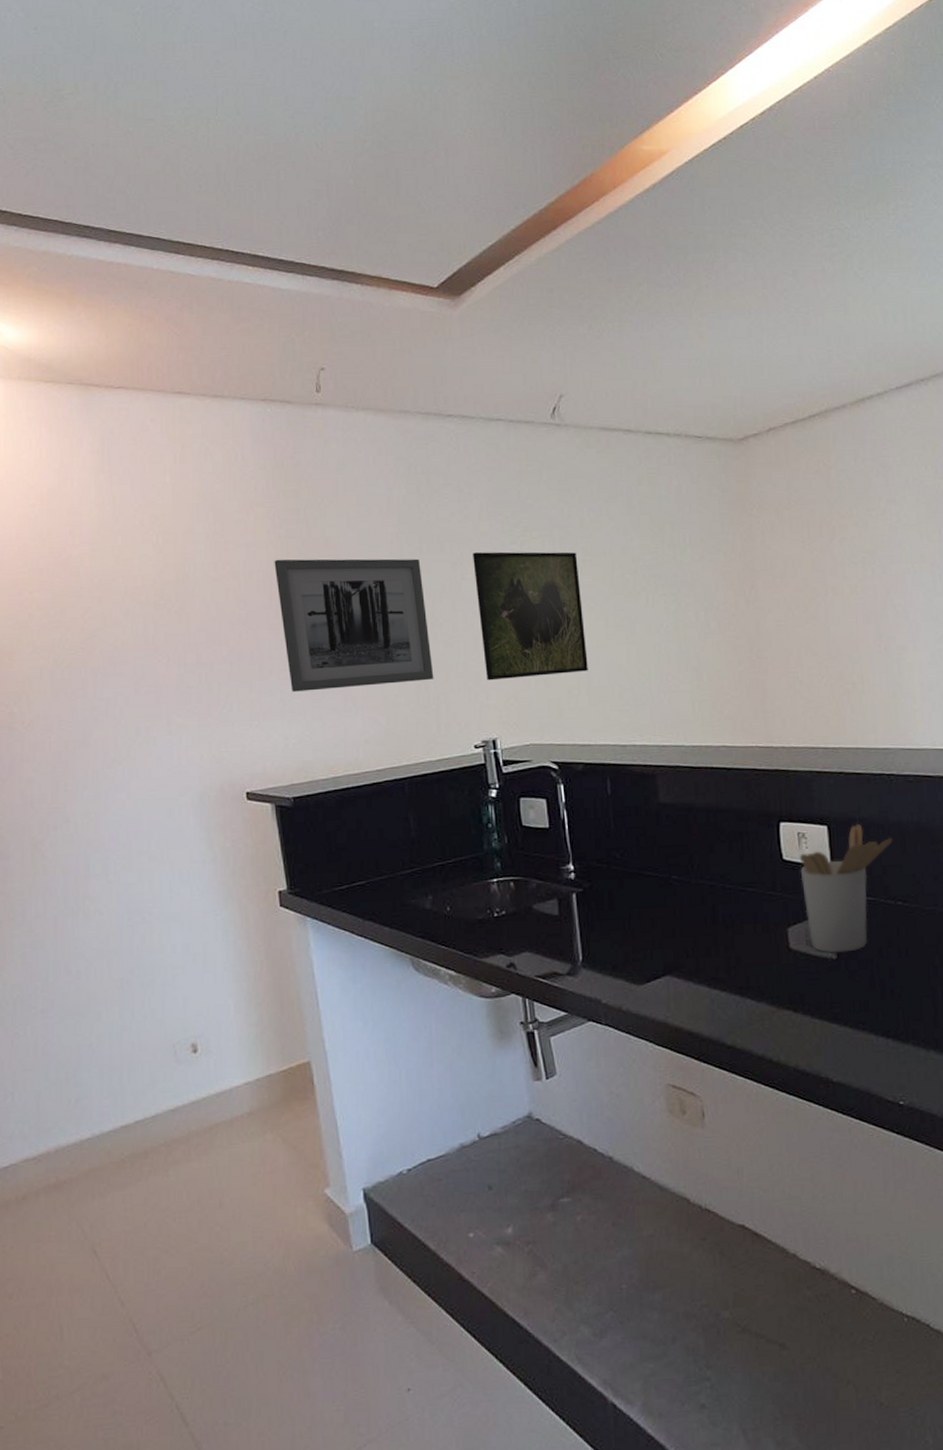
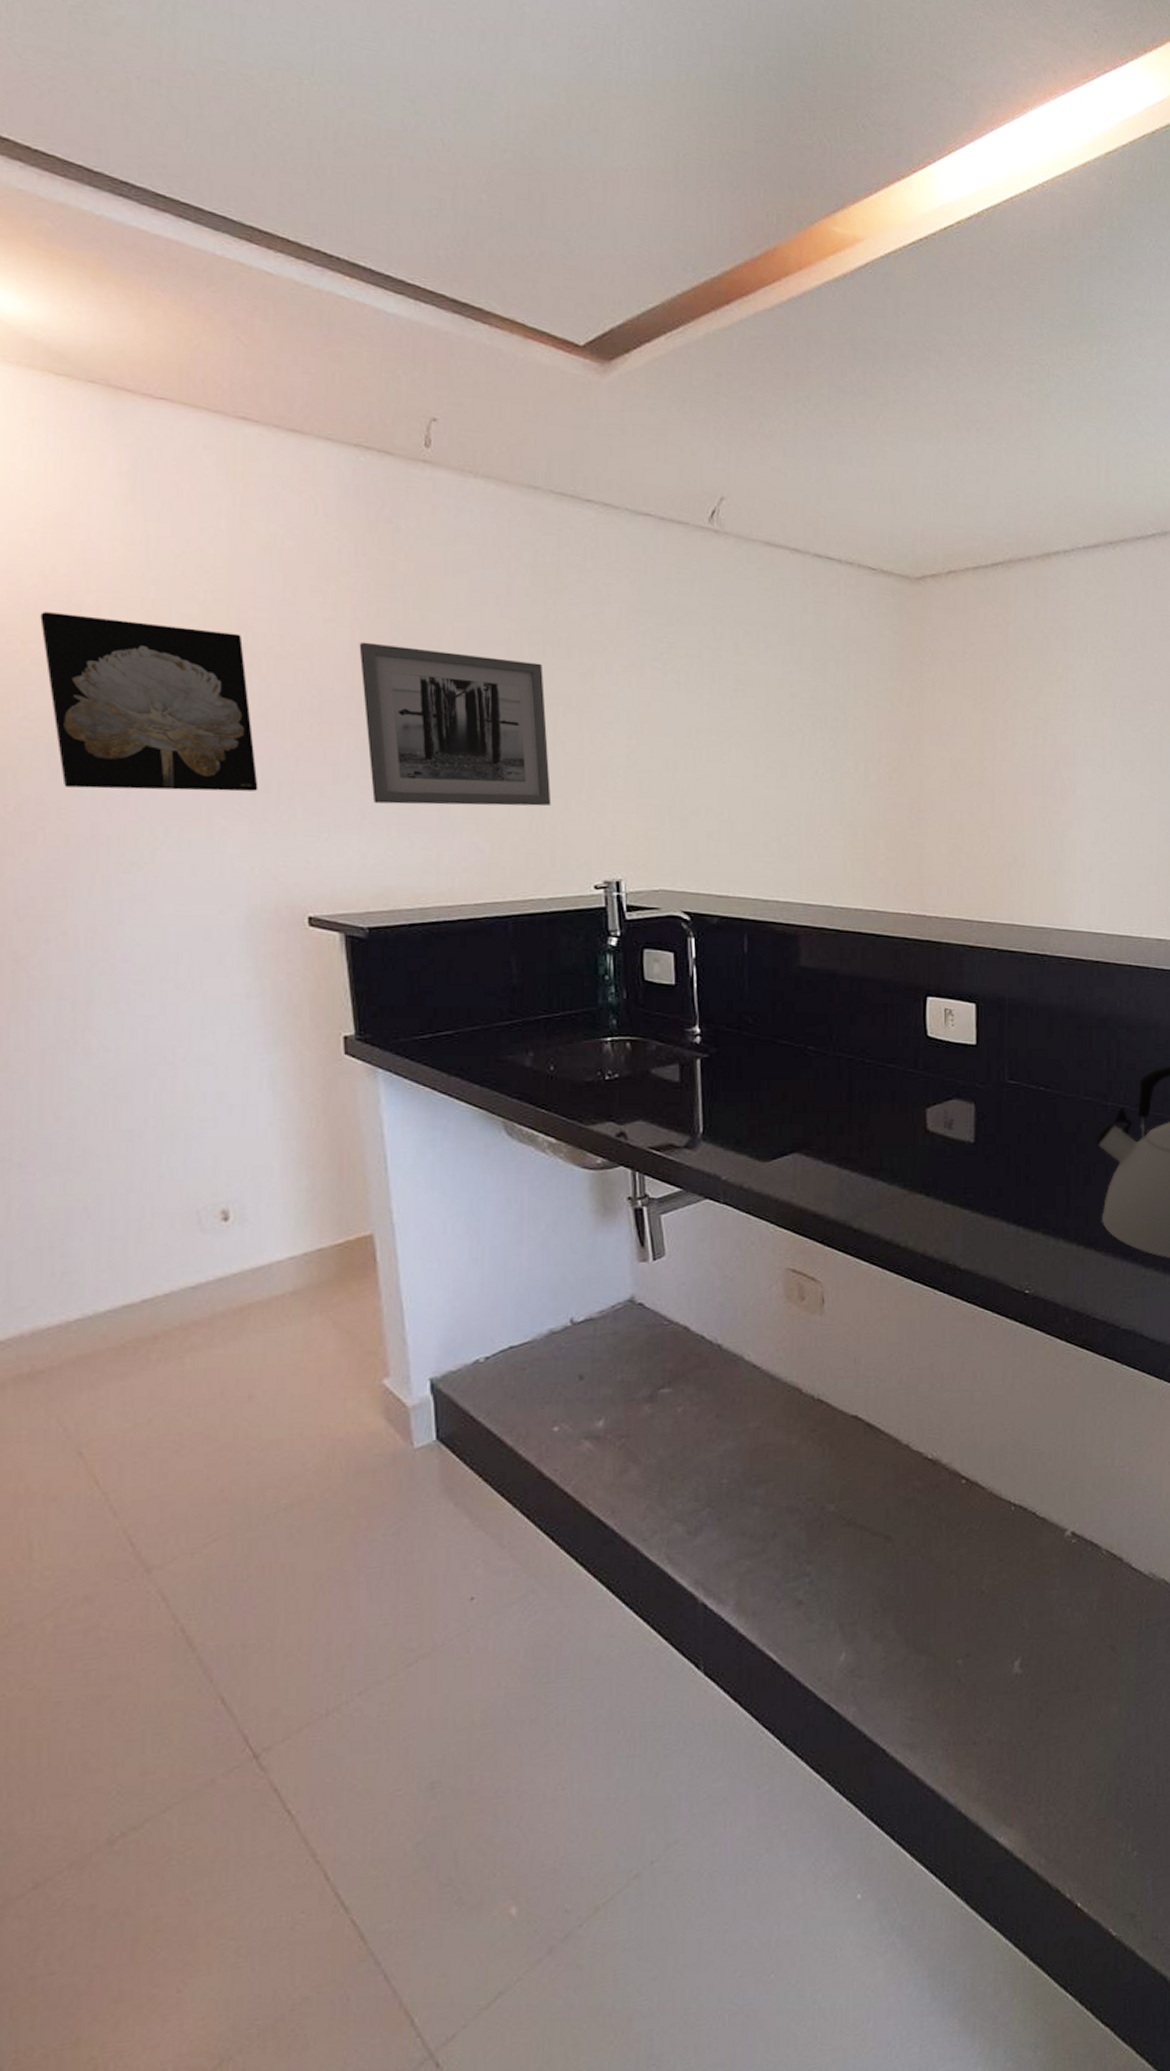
wall art: none [41,565,203,703] -> present [40,612,258,792]
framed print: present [473,551,588,681] -> none [606,664,732,815]
utensil holder: present [799,823,893,953] -> none [944,1003,1041,1137]

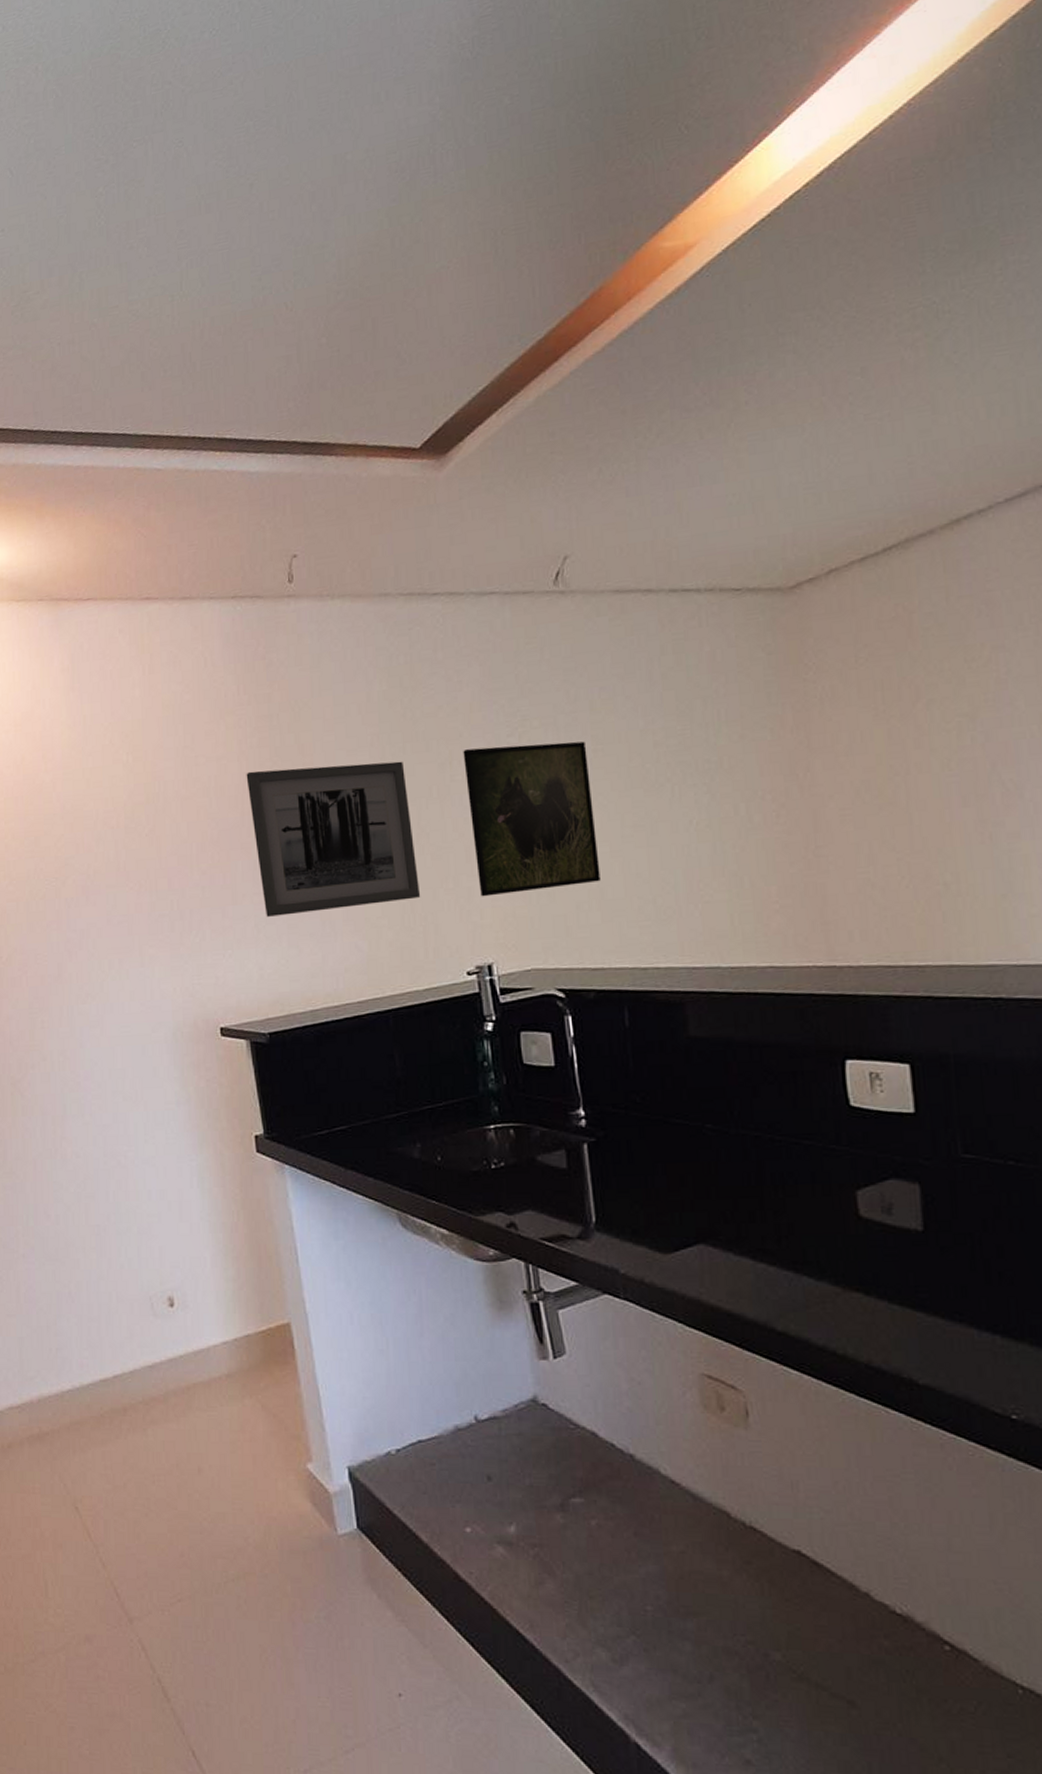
wall art: present [40,612,258,792] -> none [16,784,175,936]
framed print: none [606,664,732,815] -> present [463,741,601,897]

